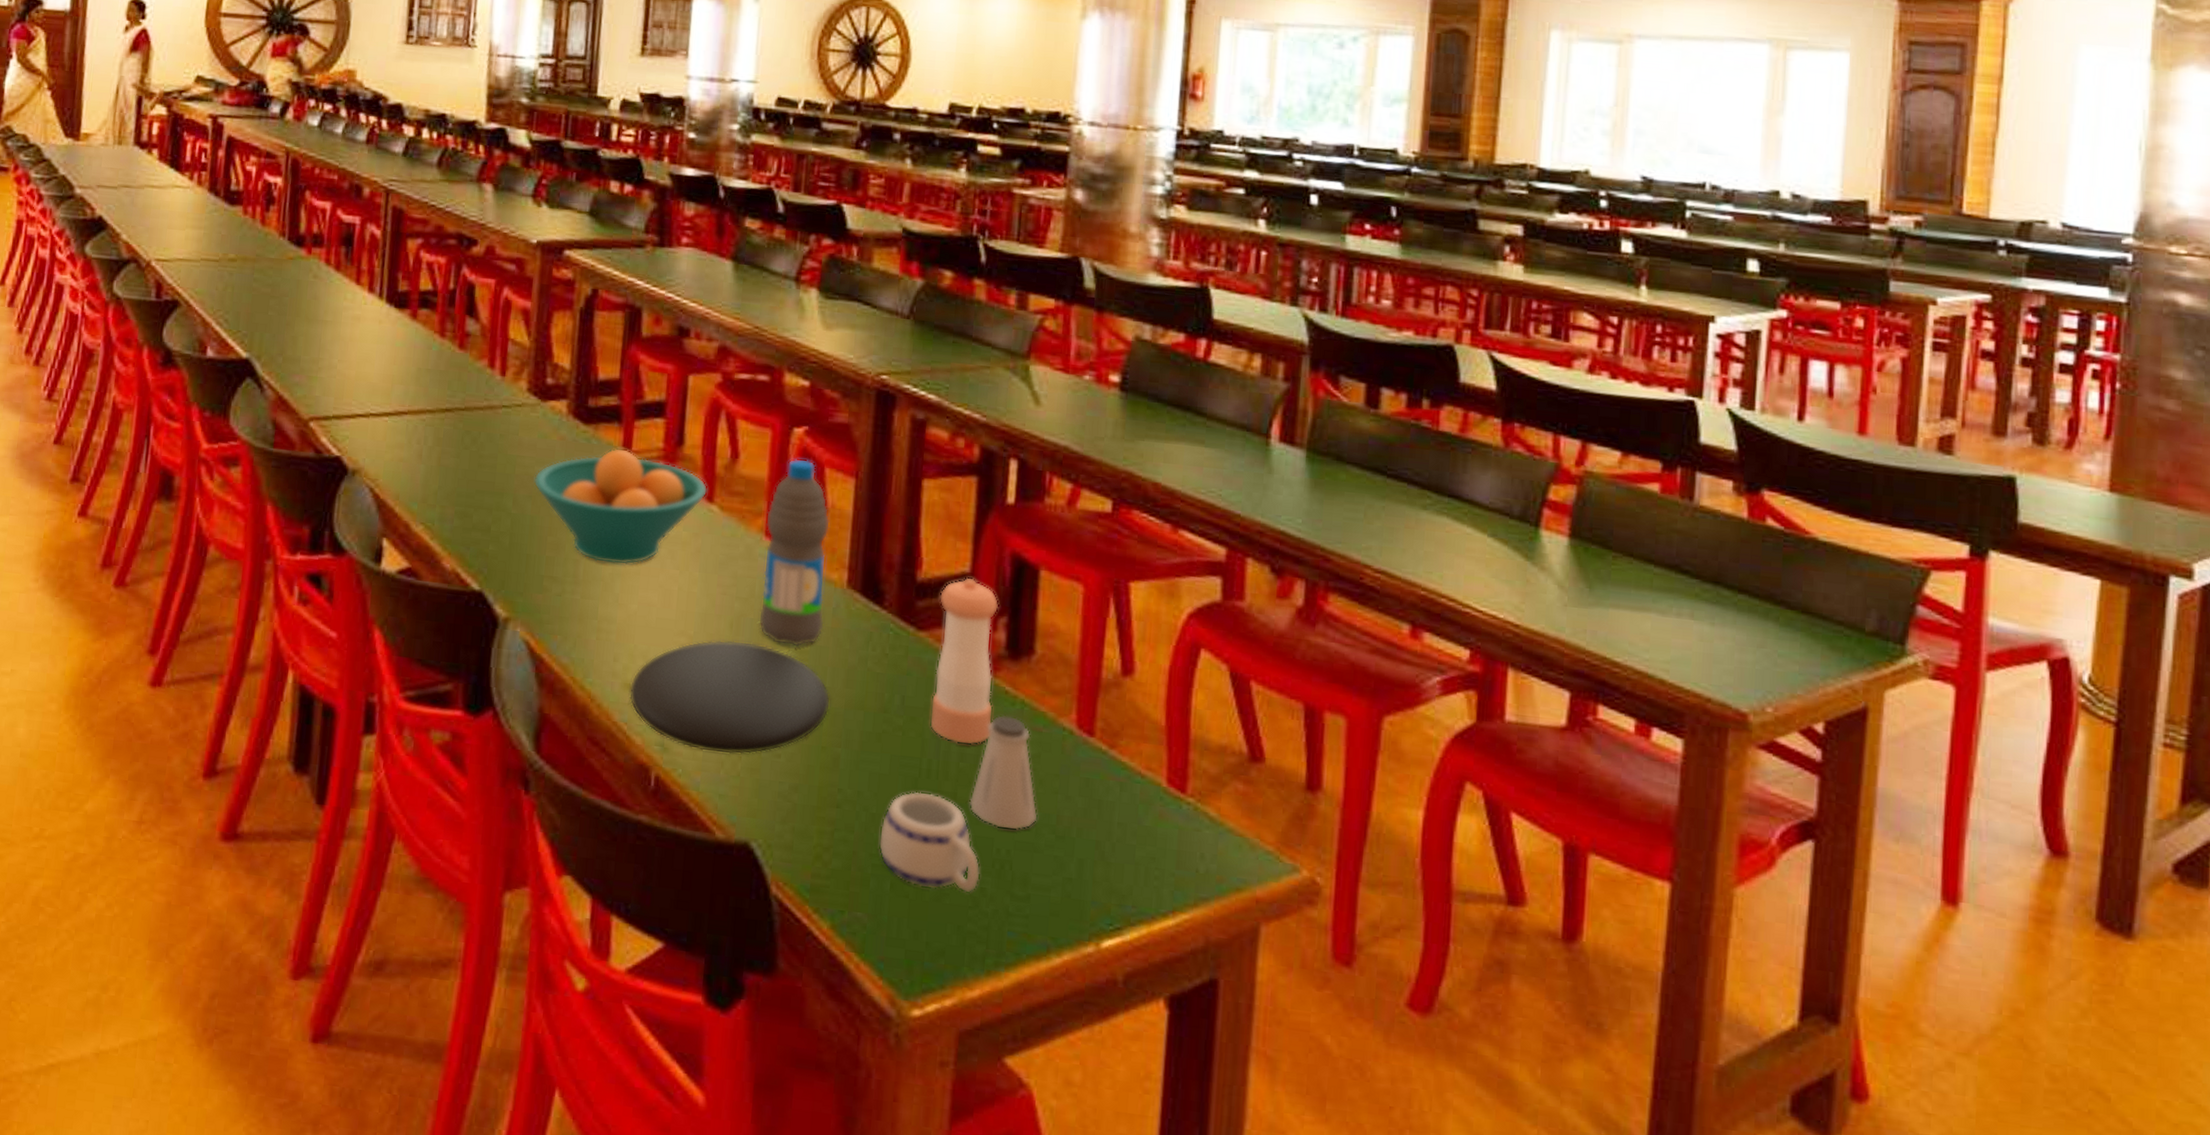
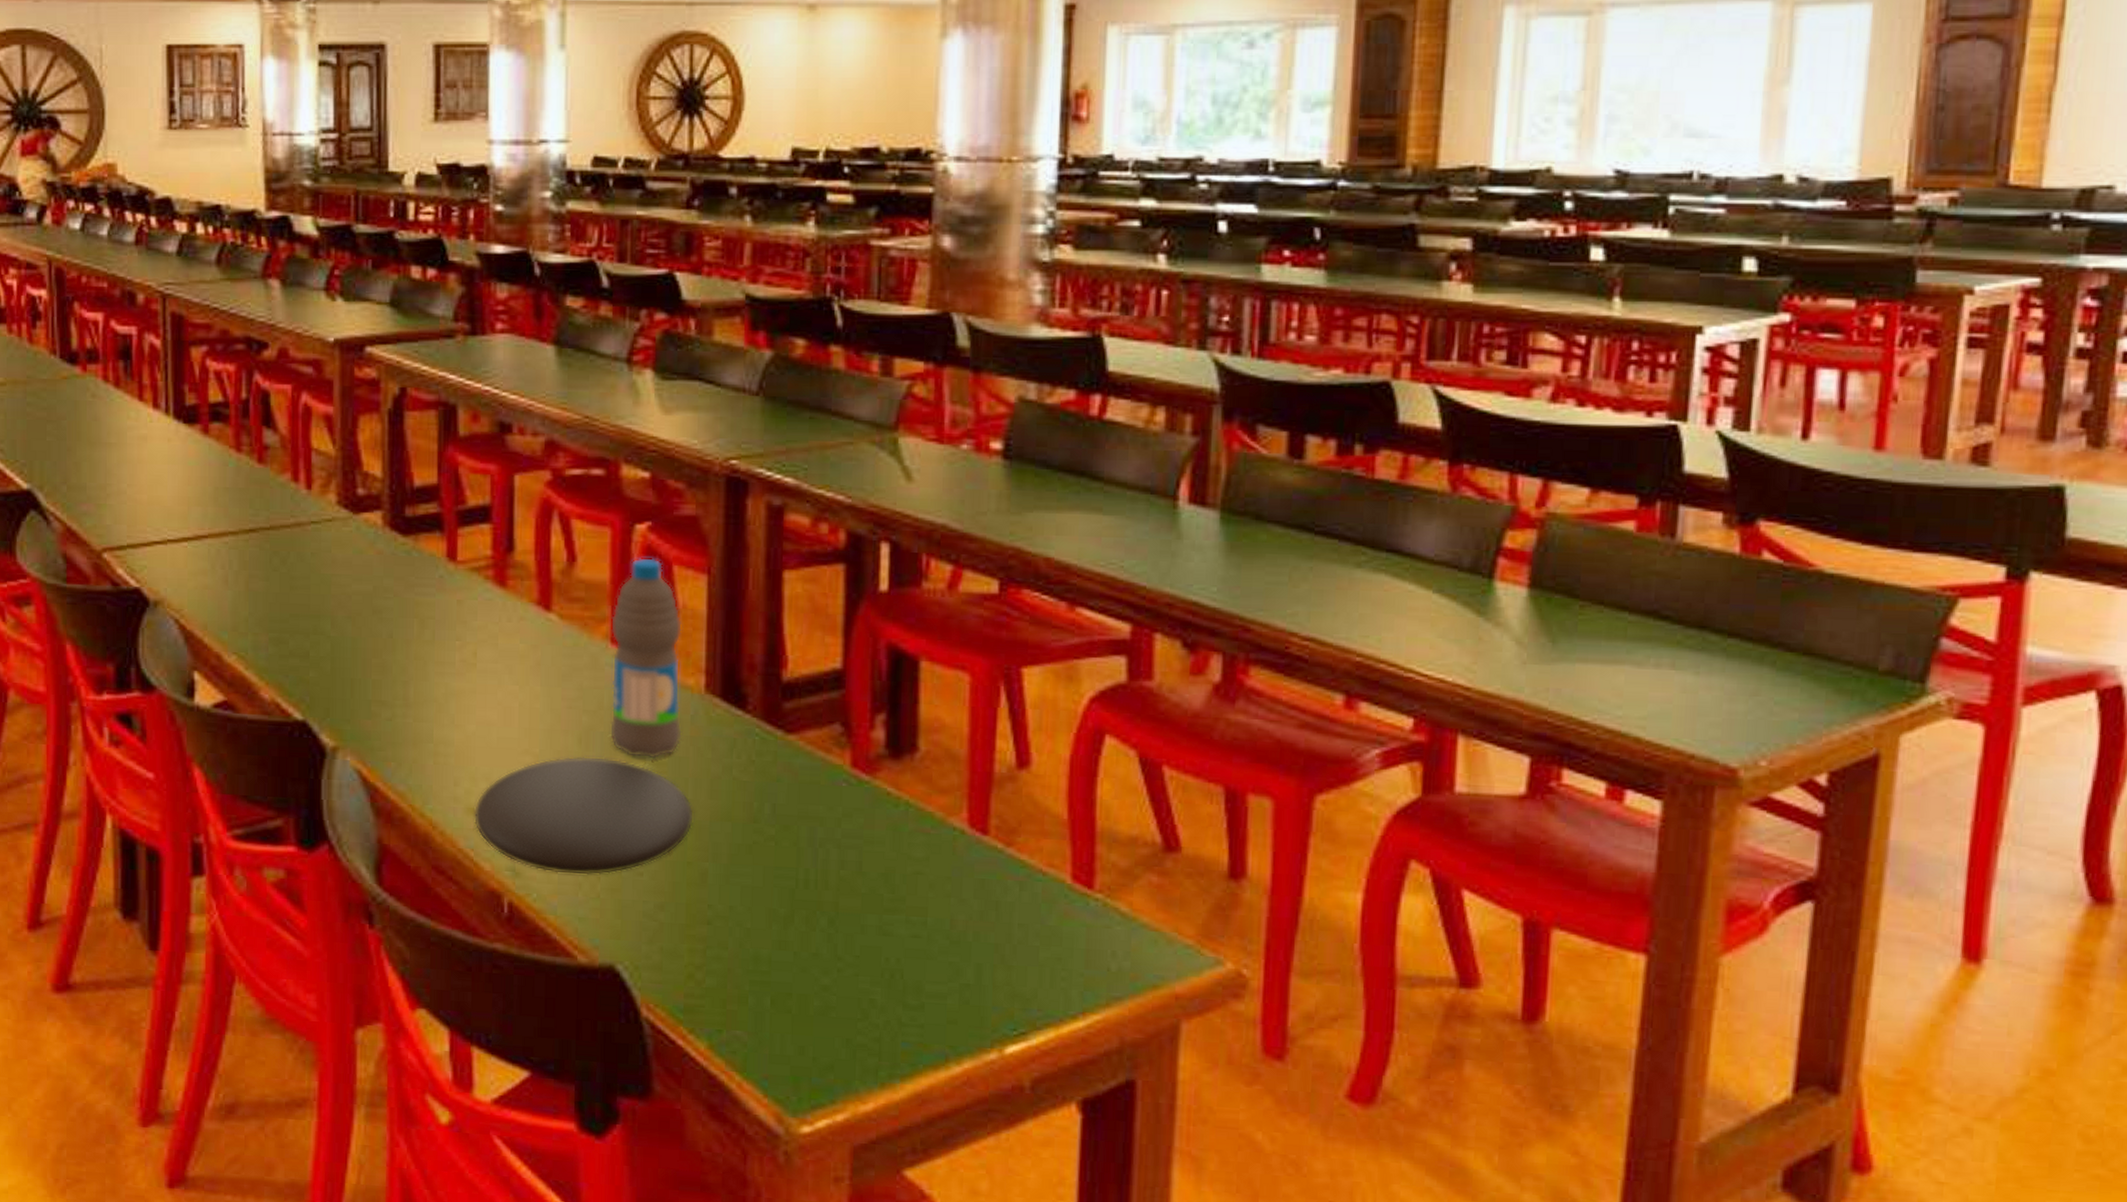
fruit bowl: present [533,448,708,565] -> none [352,558,545,684]
mug: present [878,791,981,893] -> none [755,903,869,1005]
pepper shaker: present [929,577,999,745] -> none [804,674,876,852]
saltshaker: present [969,714,1038,830] -> none [853,817,929,938]

